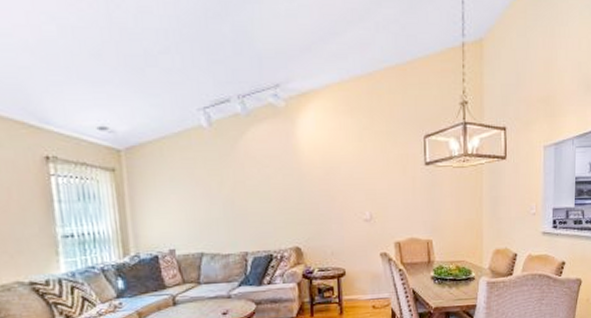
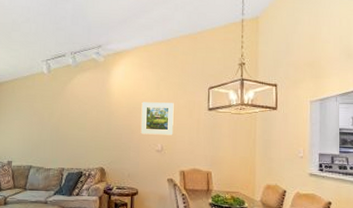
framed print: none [341,158,384,201] -> present [140,102,174,135]

